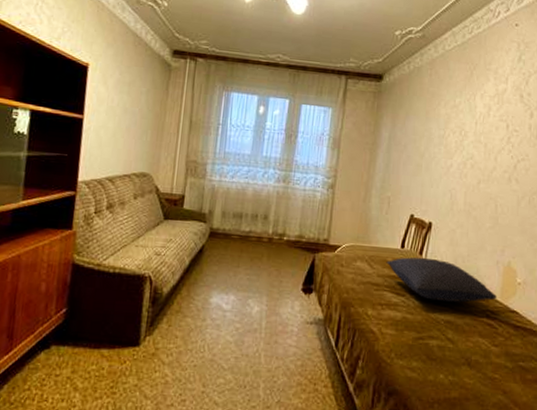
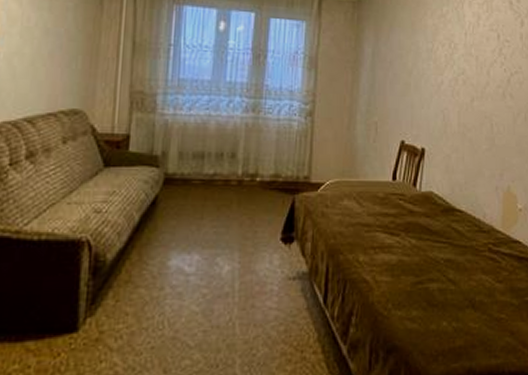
pillow: present [386,257,498,303] -> none [377,190,499,237]

